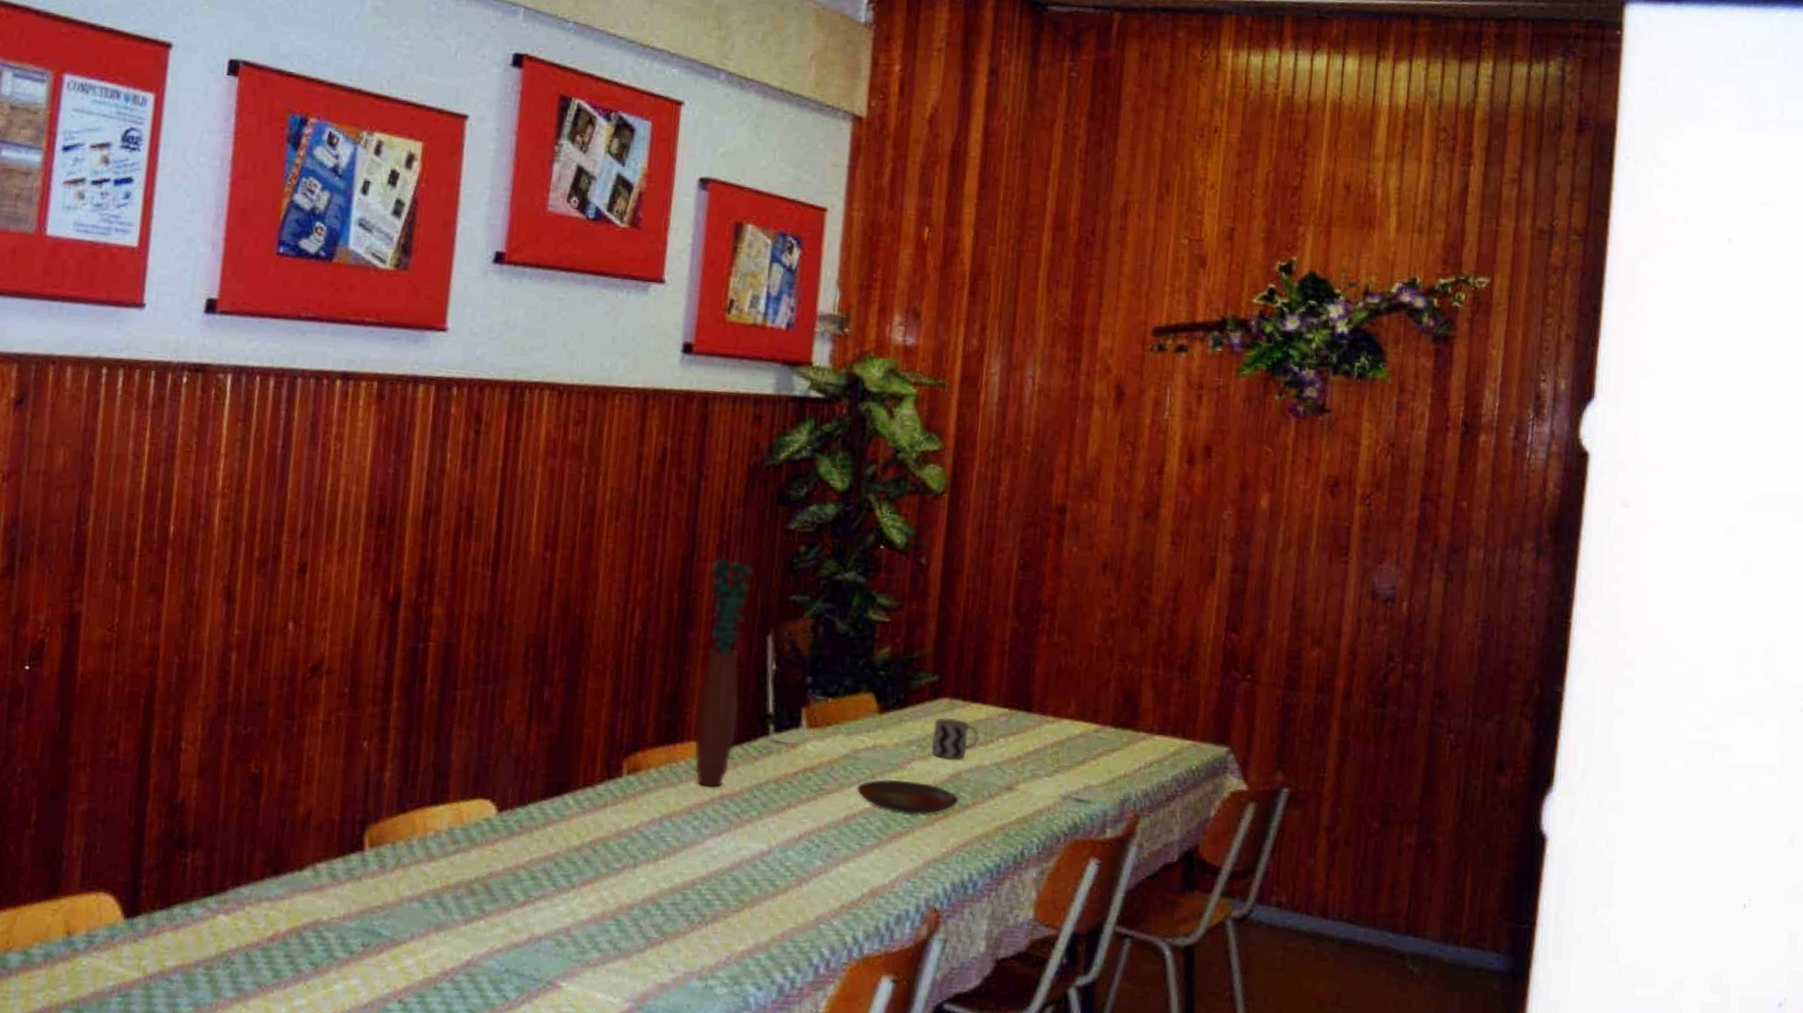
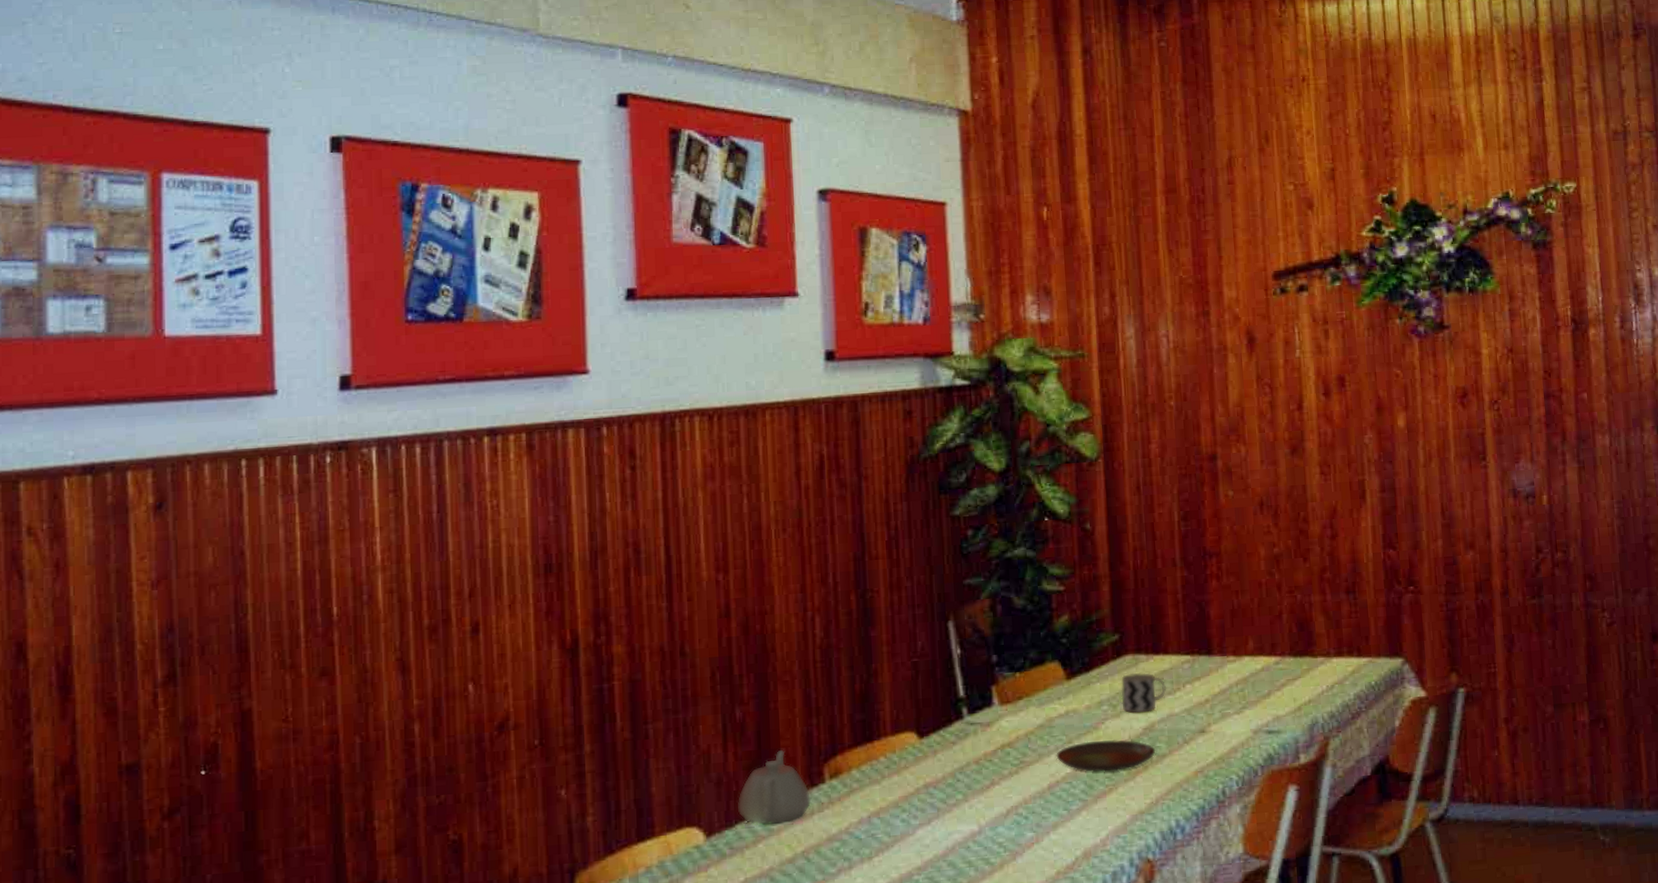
teapot: none [531,736,606,811] -> present [737,749,811,825]
vase: present [693,548,753,789] -> none [883,545,931,780]

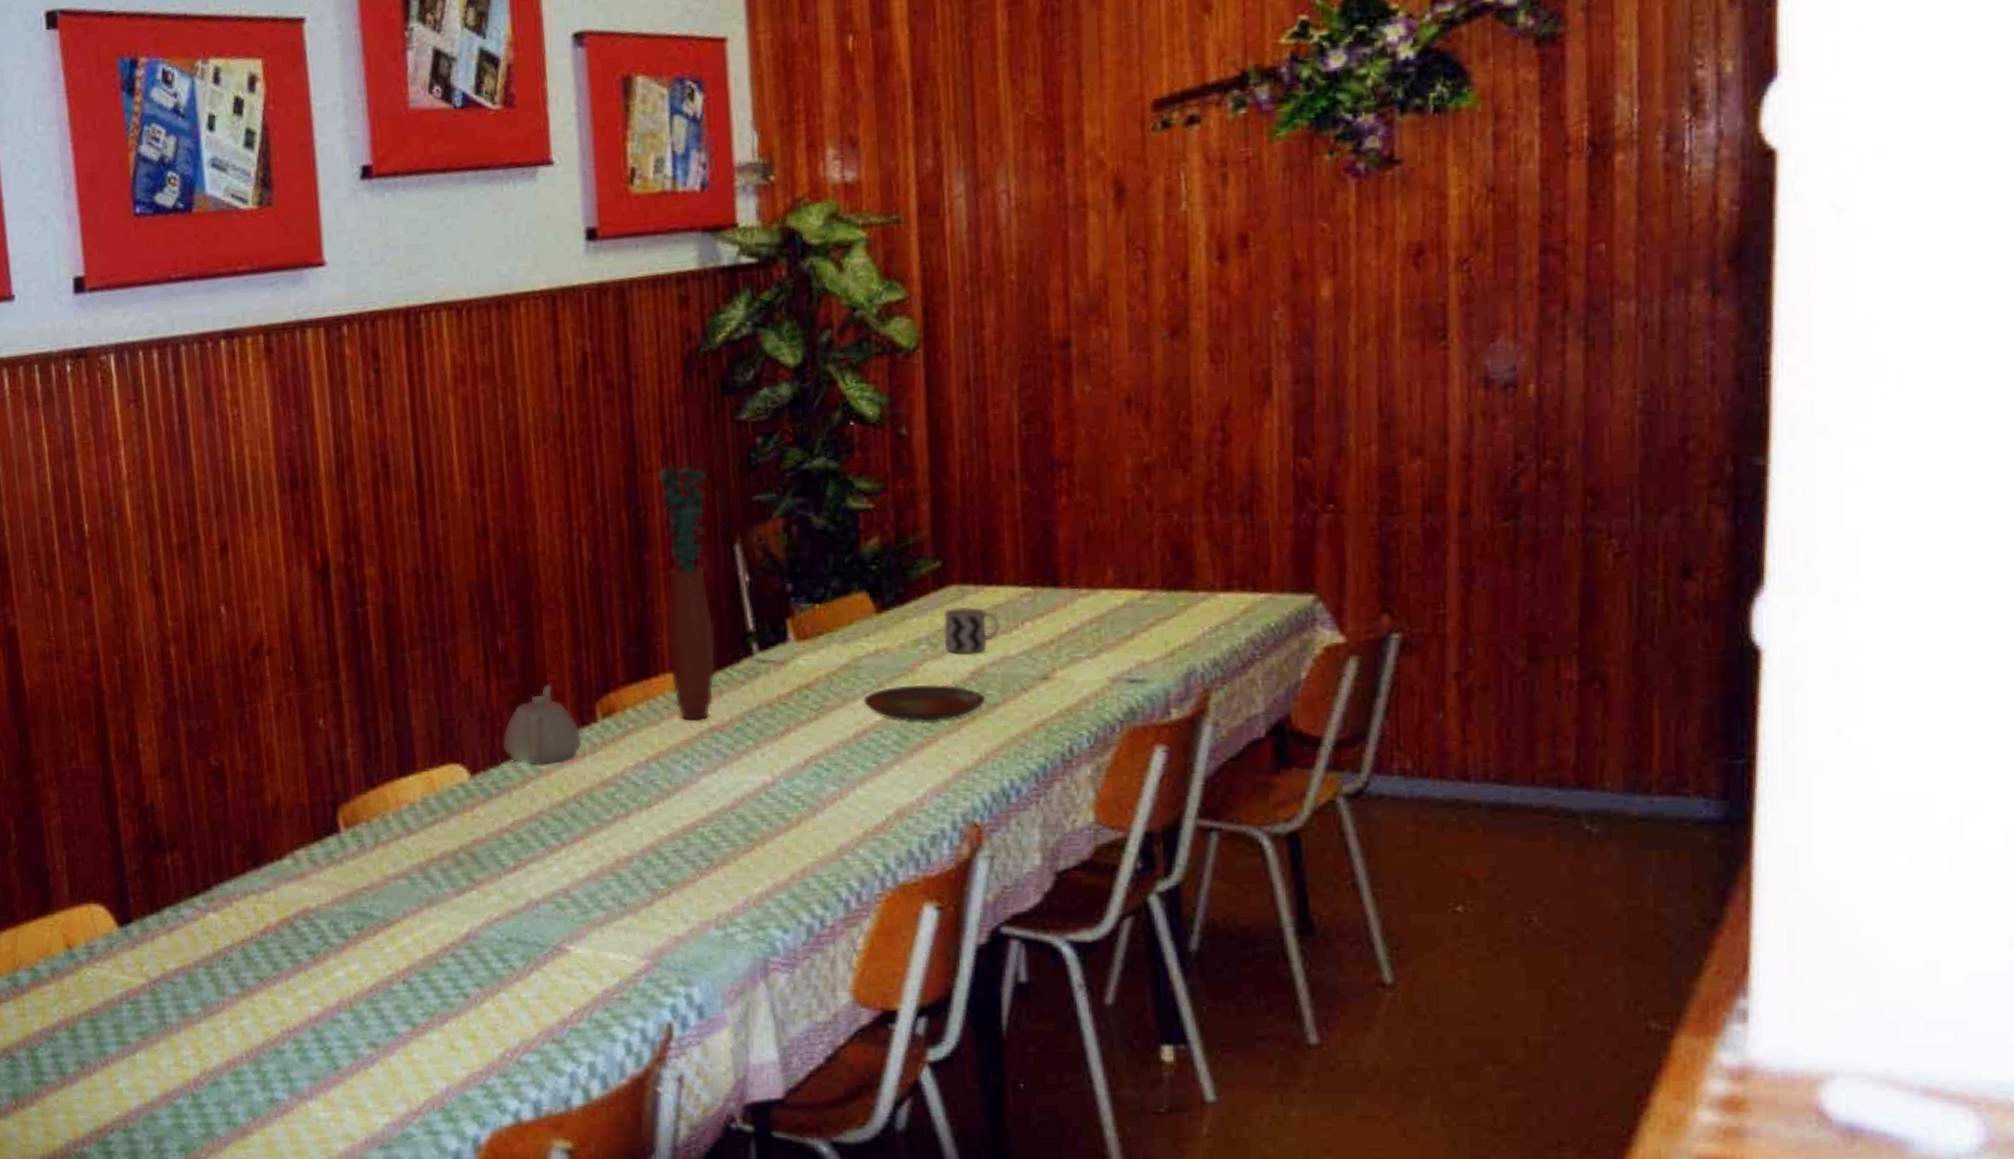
vase: none [883,545,931,780] -> present [657,455,716,722]

